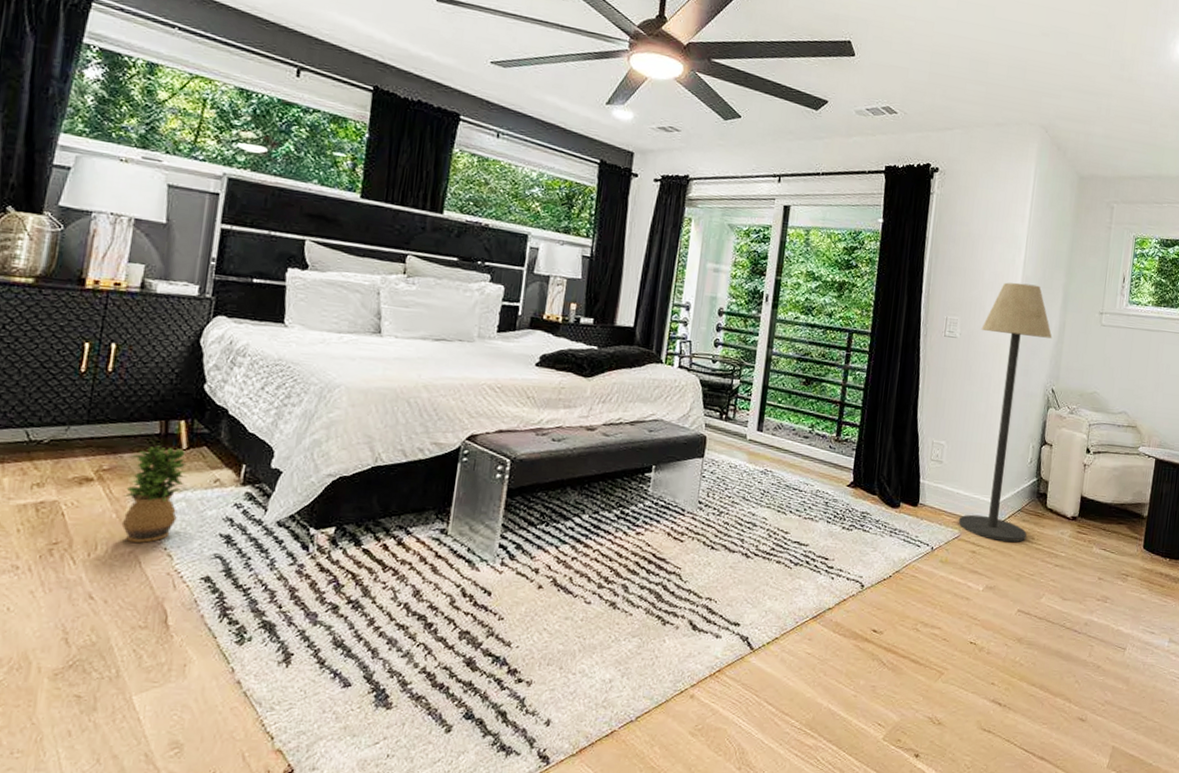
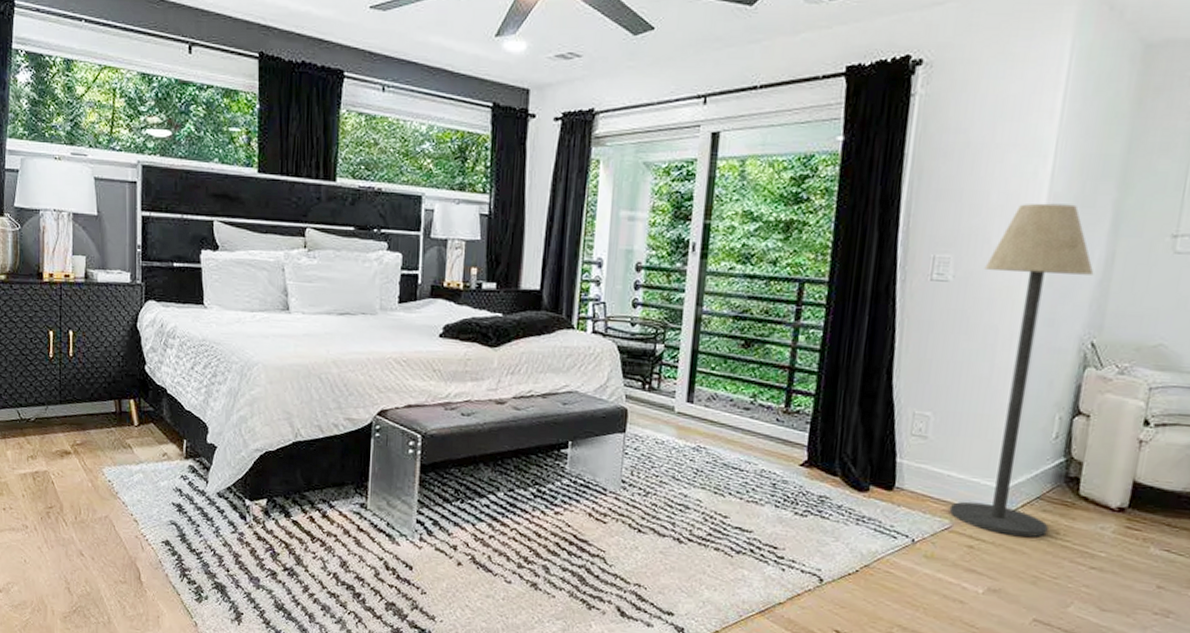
potted plant: present [121,445,187,543] -> none [95,422,141,509]

